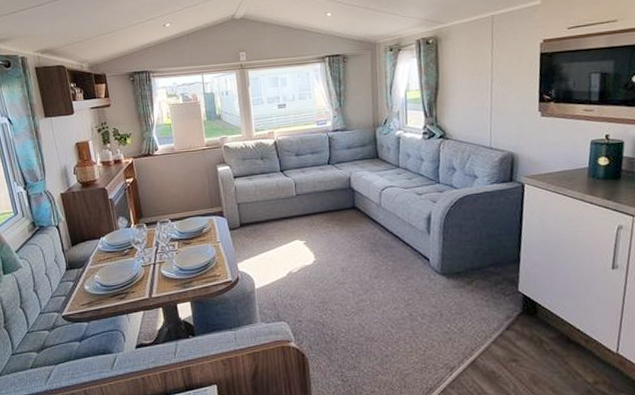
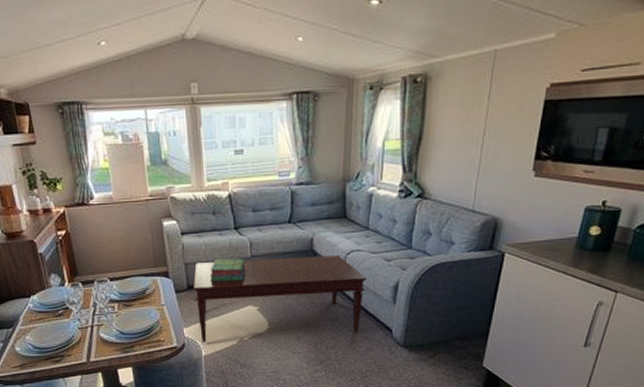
coffee table: none [245,191,402,276] -> present [193,255,368,343]
stack of books: none [260,197,292,219] -> present [210,259,245,281]

